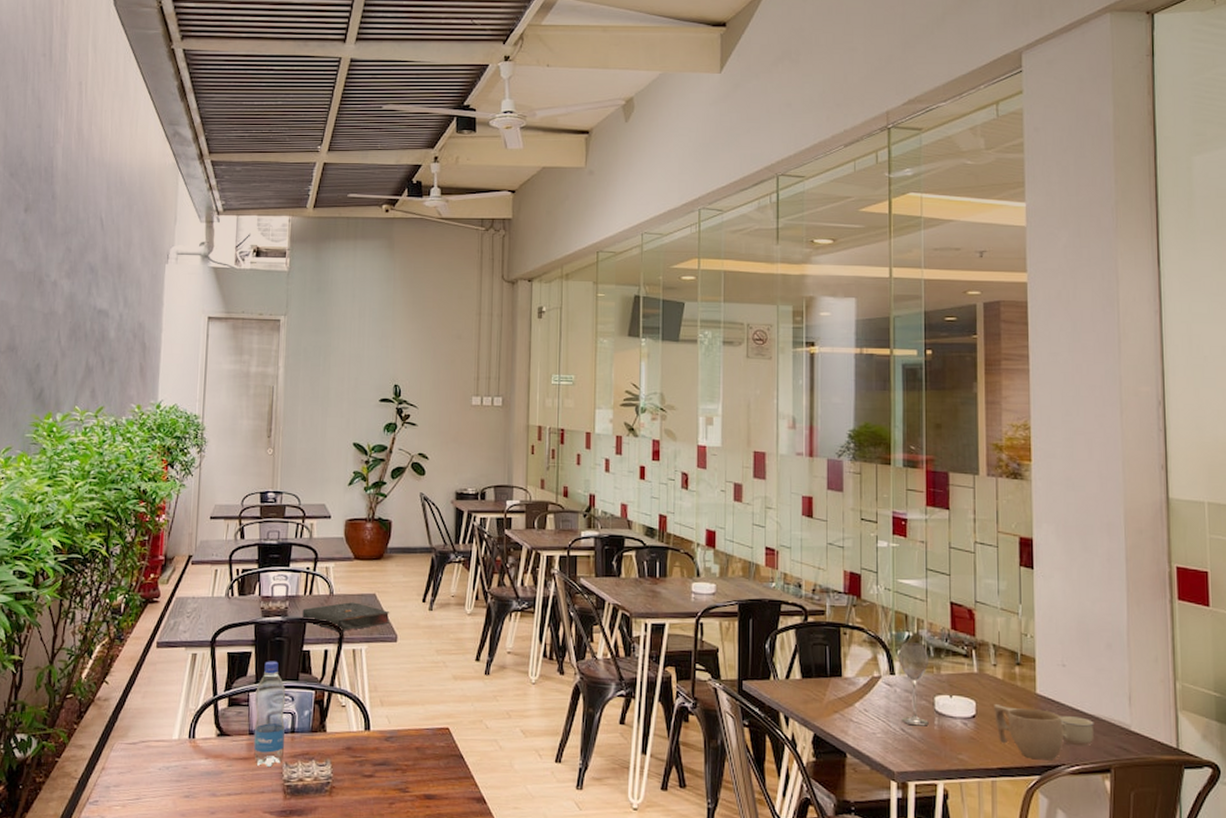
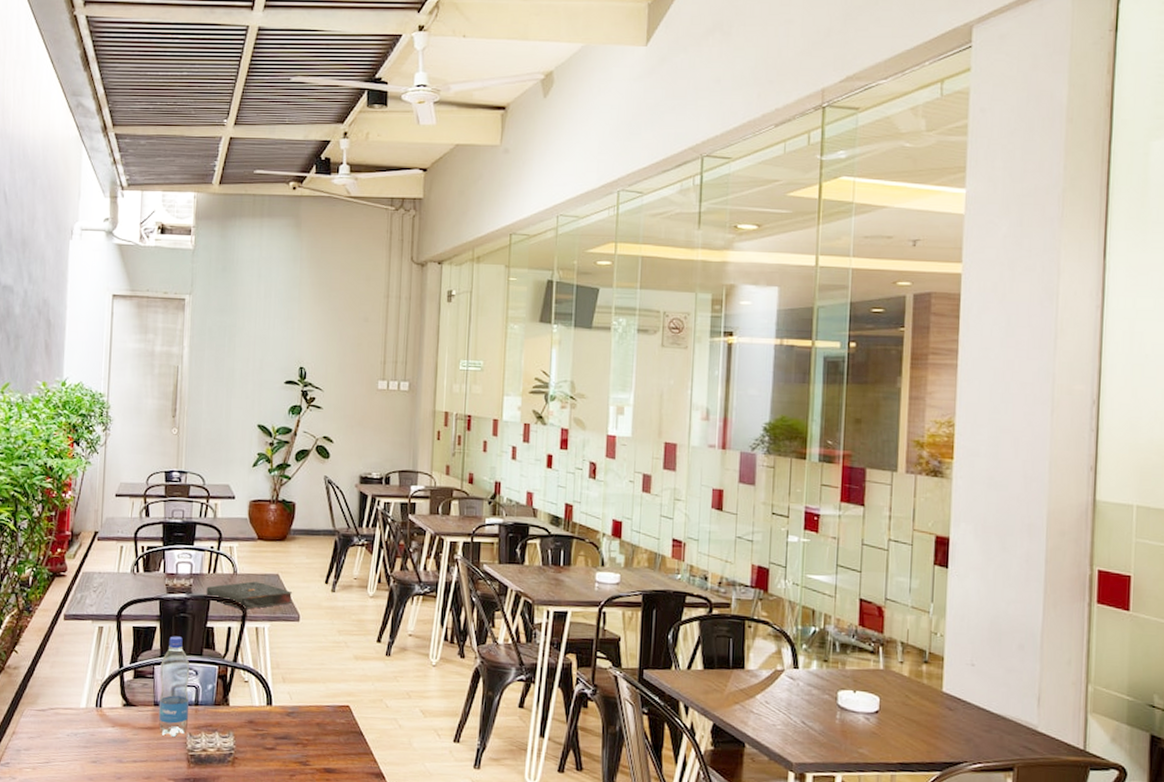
wineglass: present [898,642,929,726] -> none [802,637,835,720]
cup: present [994,703,1064,760] -> none [898,700,968,757]
cup: present [1060,716,1095,747] -> none [965,714,1000,745]

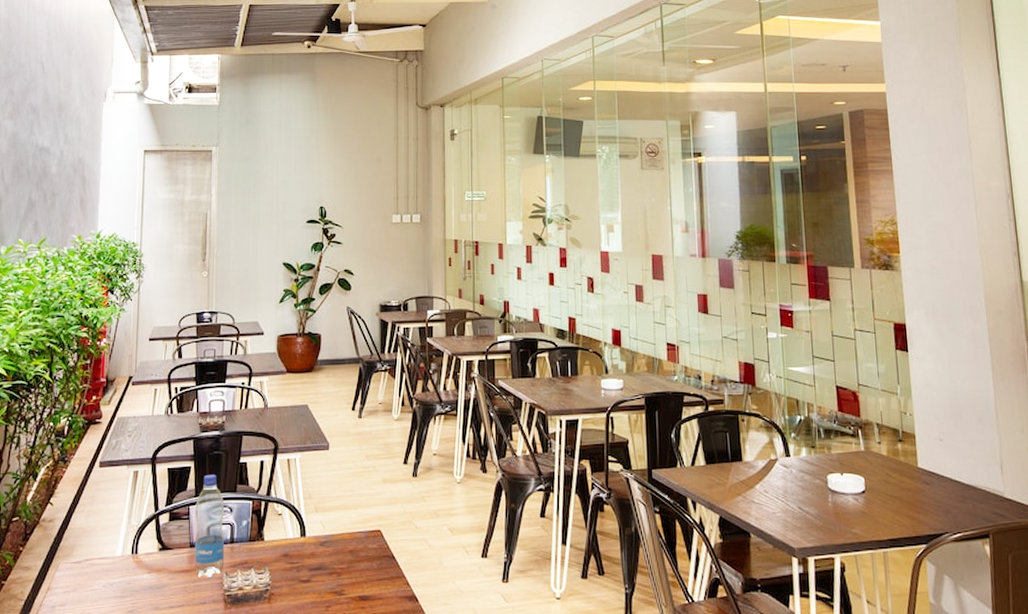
book: present [206,581,293,610] -> none [238,414,322,443]

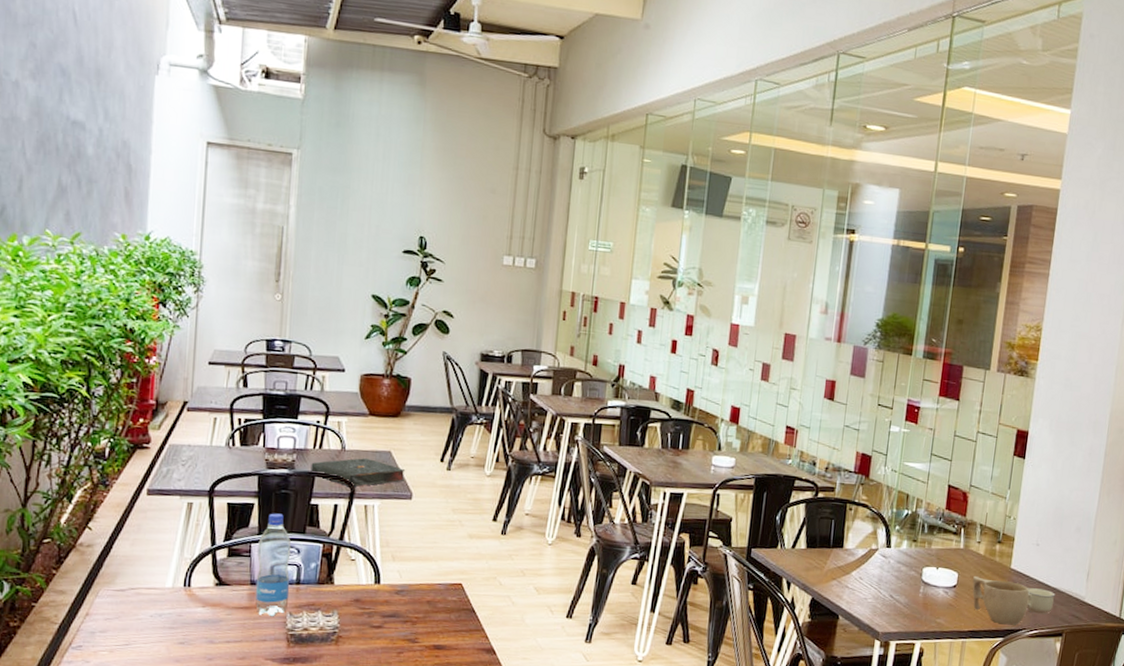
book: none [238,414,322,443] -> present [310,458,406,487]
cup: none [881,478,945,530] -> present [972,575,1029,625]
cup: none [941,487,973,515] -> present [1026,588,1056,614]

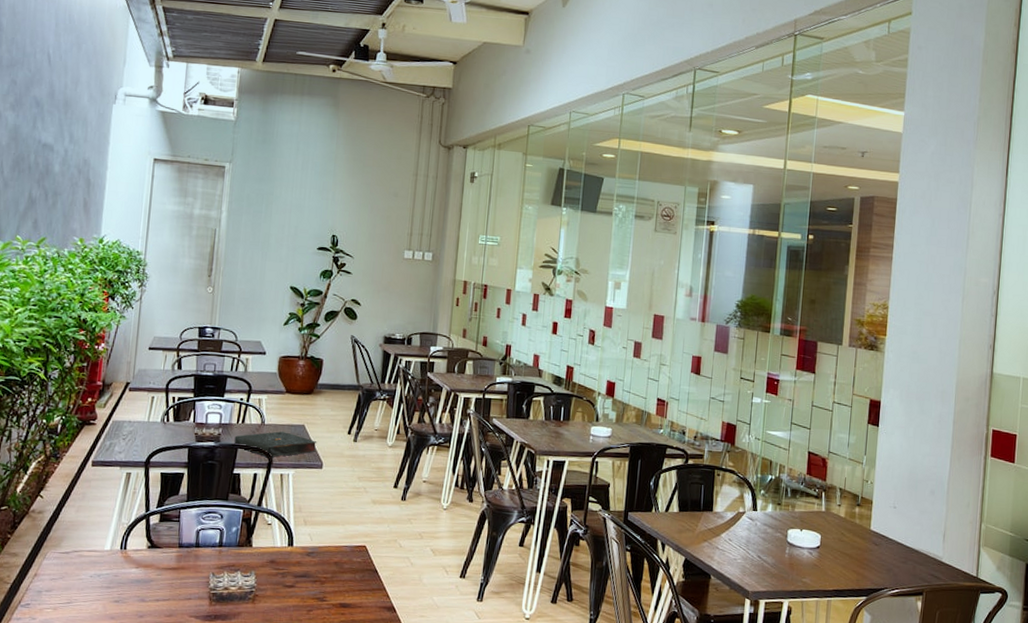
bottle: present [255,513,292,617] -> none [182,482,216,577]
cup: present [972,575,1029,625] -> none [835,537,889,585]
cup: present [1026,588,1056,614] -> none [887,549,914,574]

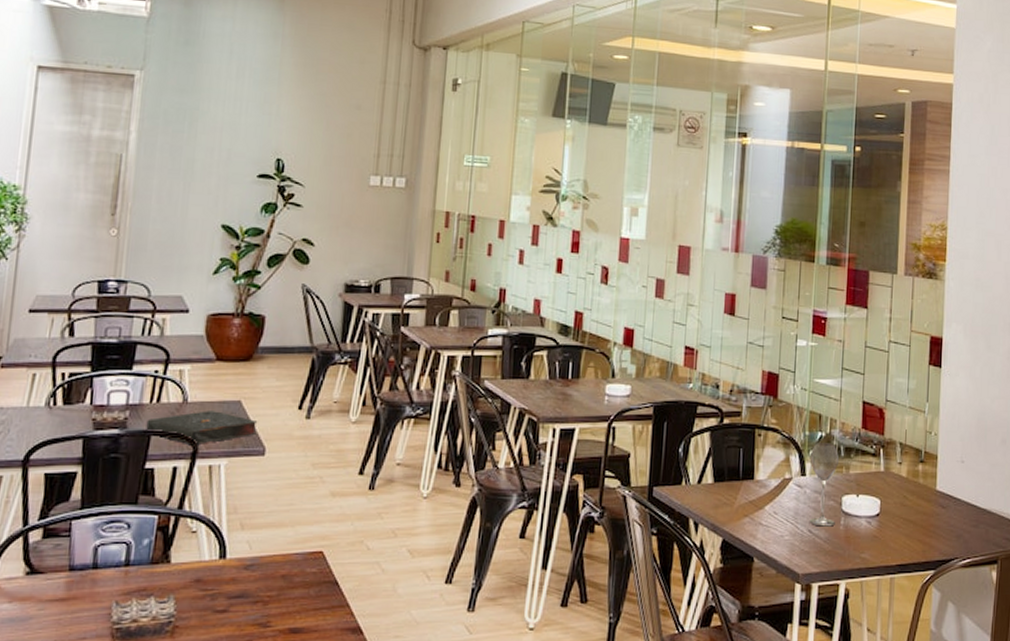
wineglass: none [758,484,787,554] -> present [809,443,840,527]

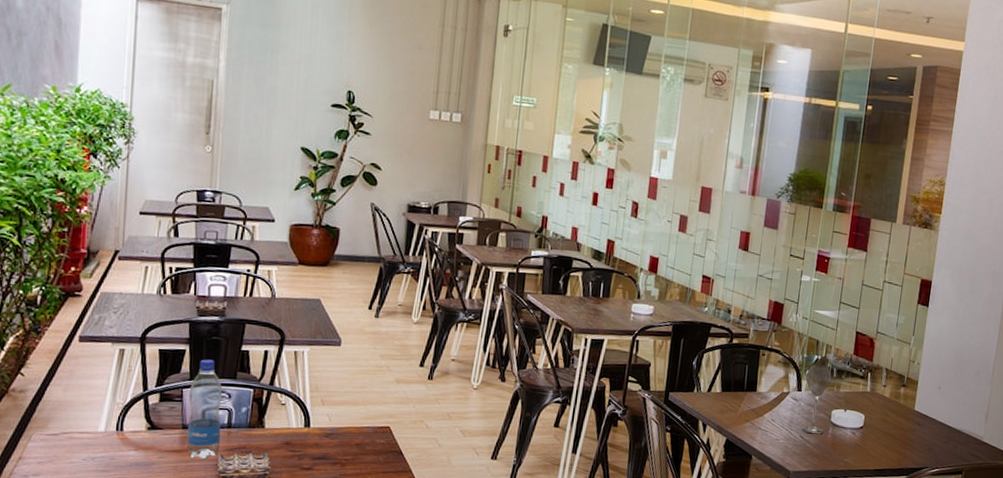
bottle: none [74,482,121,609] -> present [187,359,223,460]
book: present [146,411,258,446] -> none [241,305,335,334]

